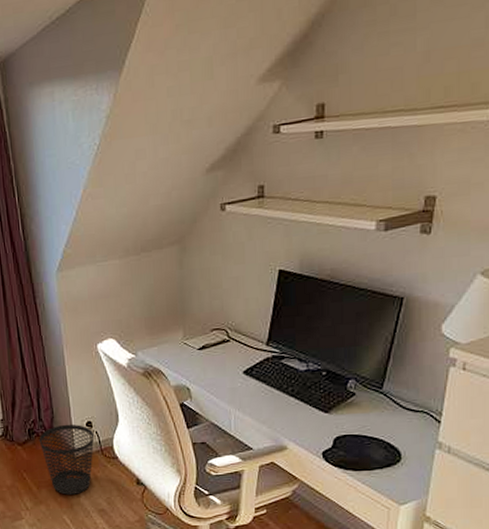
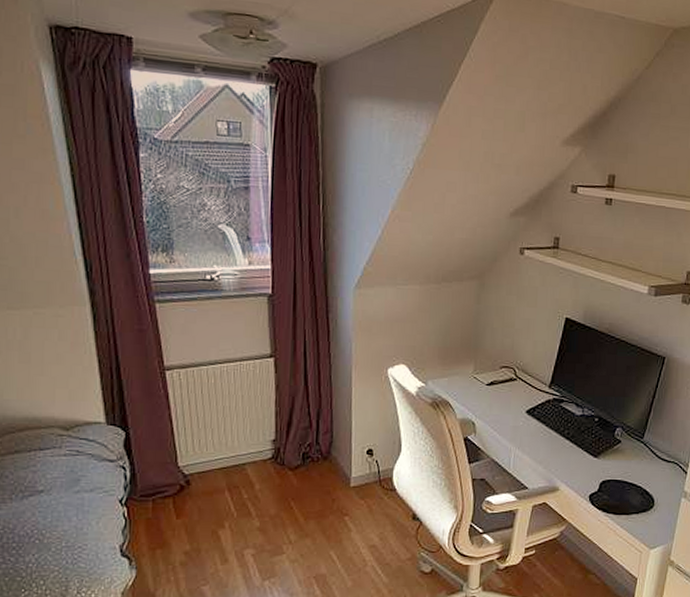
wastebasket: present [39,424,95,495] -> none [313,450,374,528]

